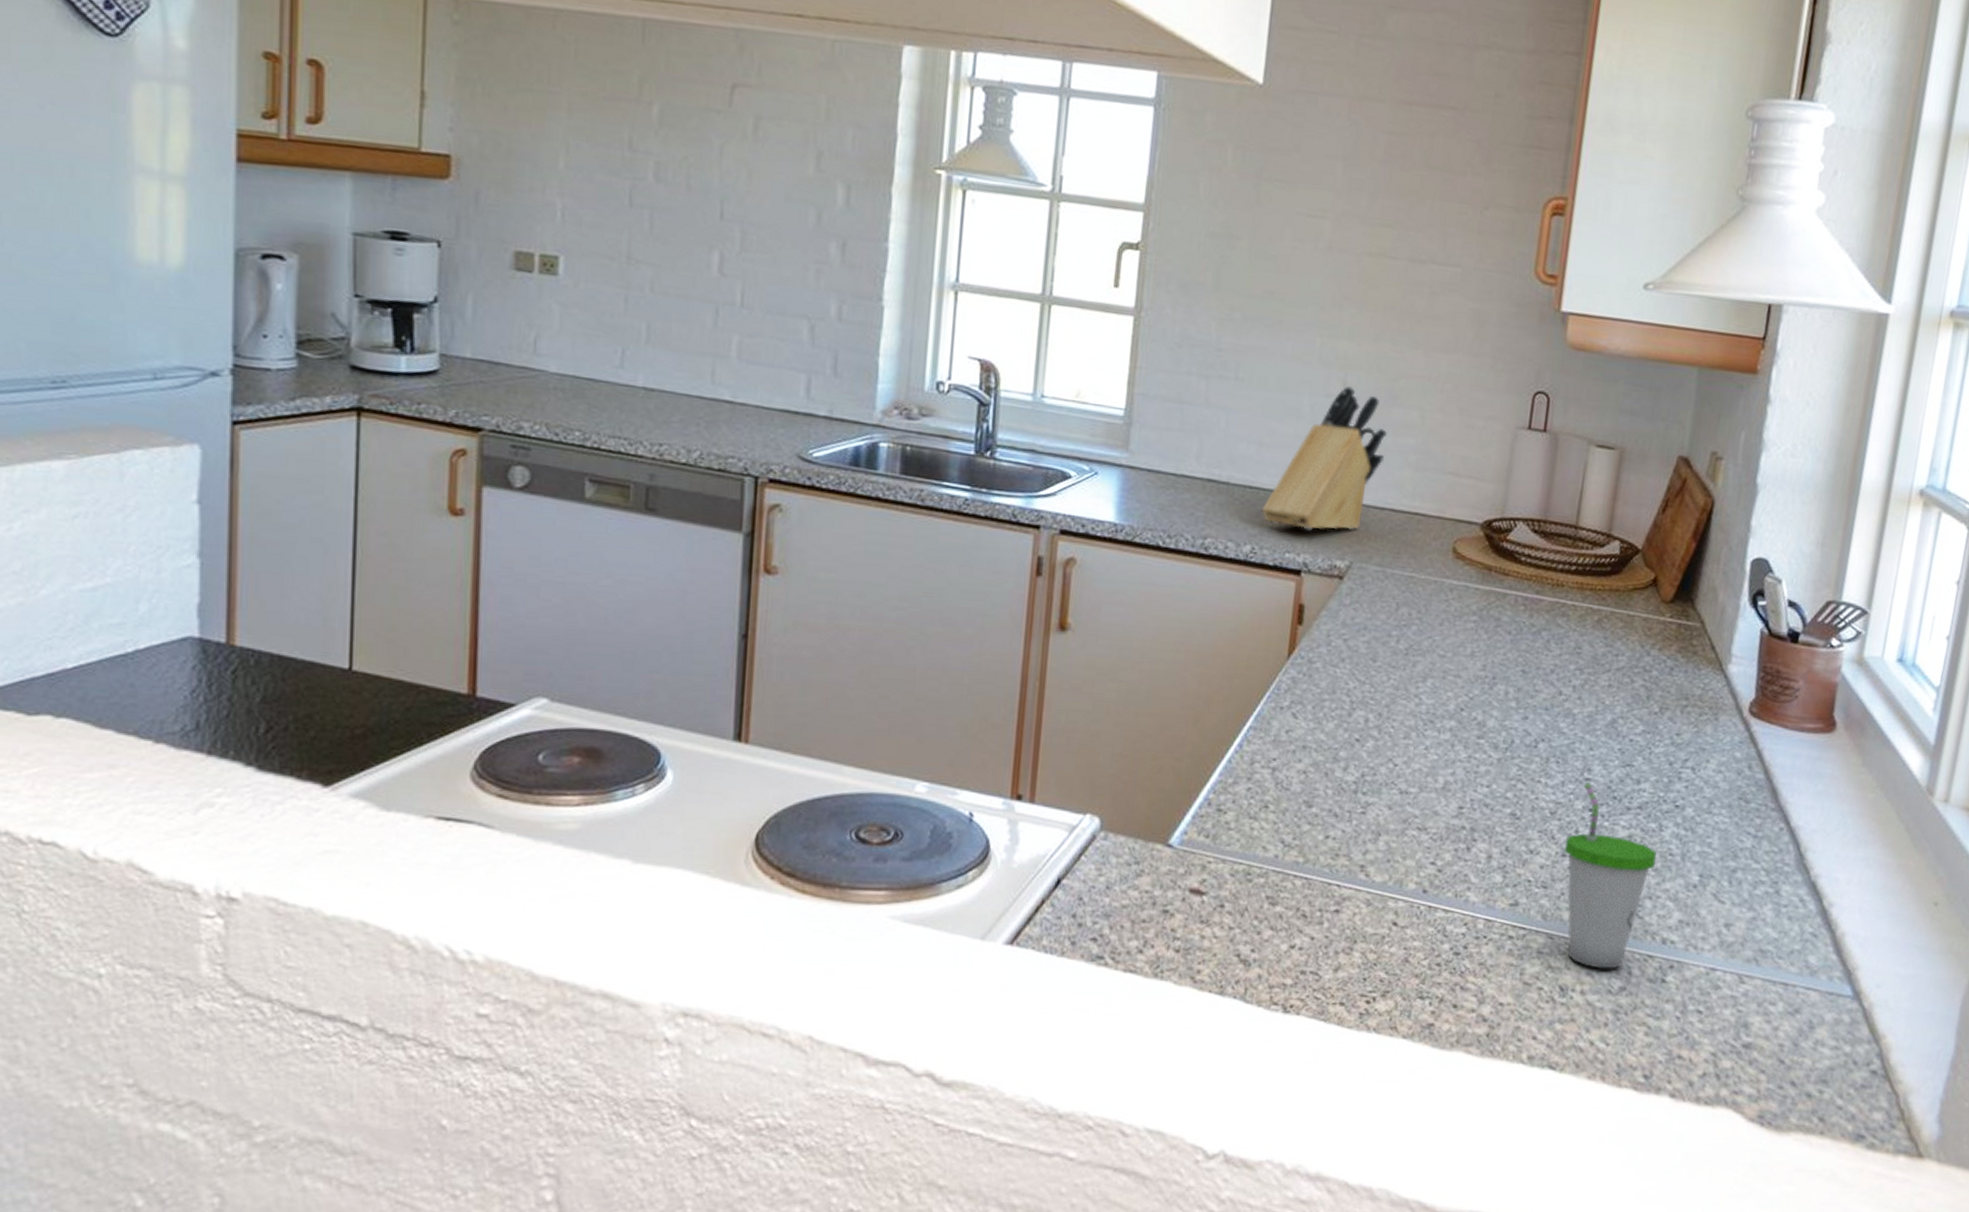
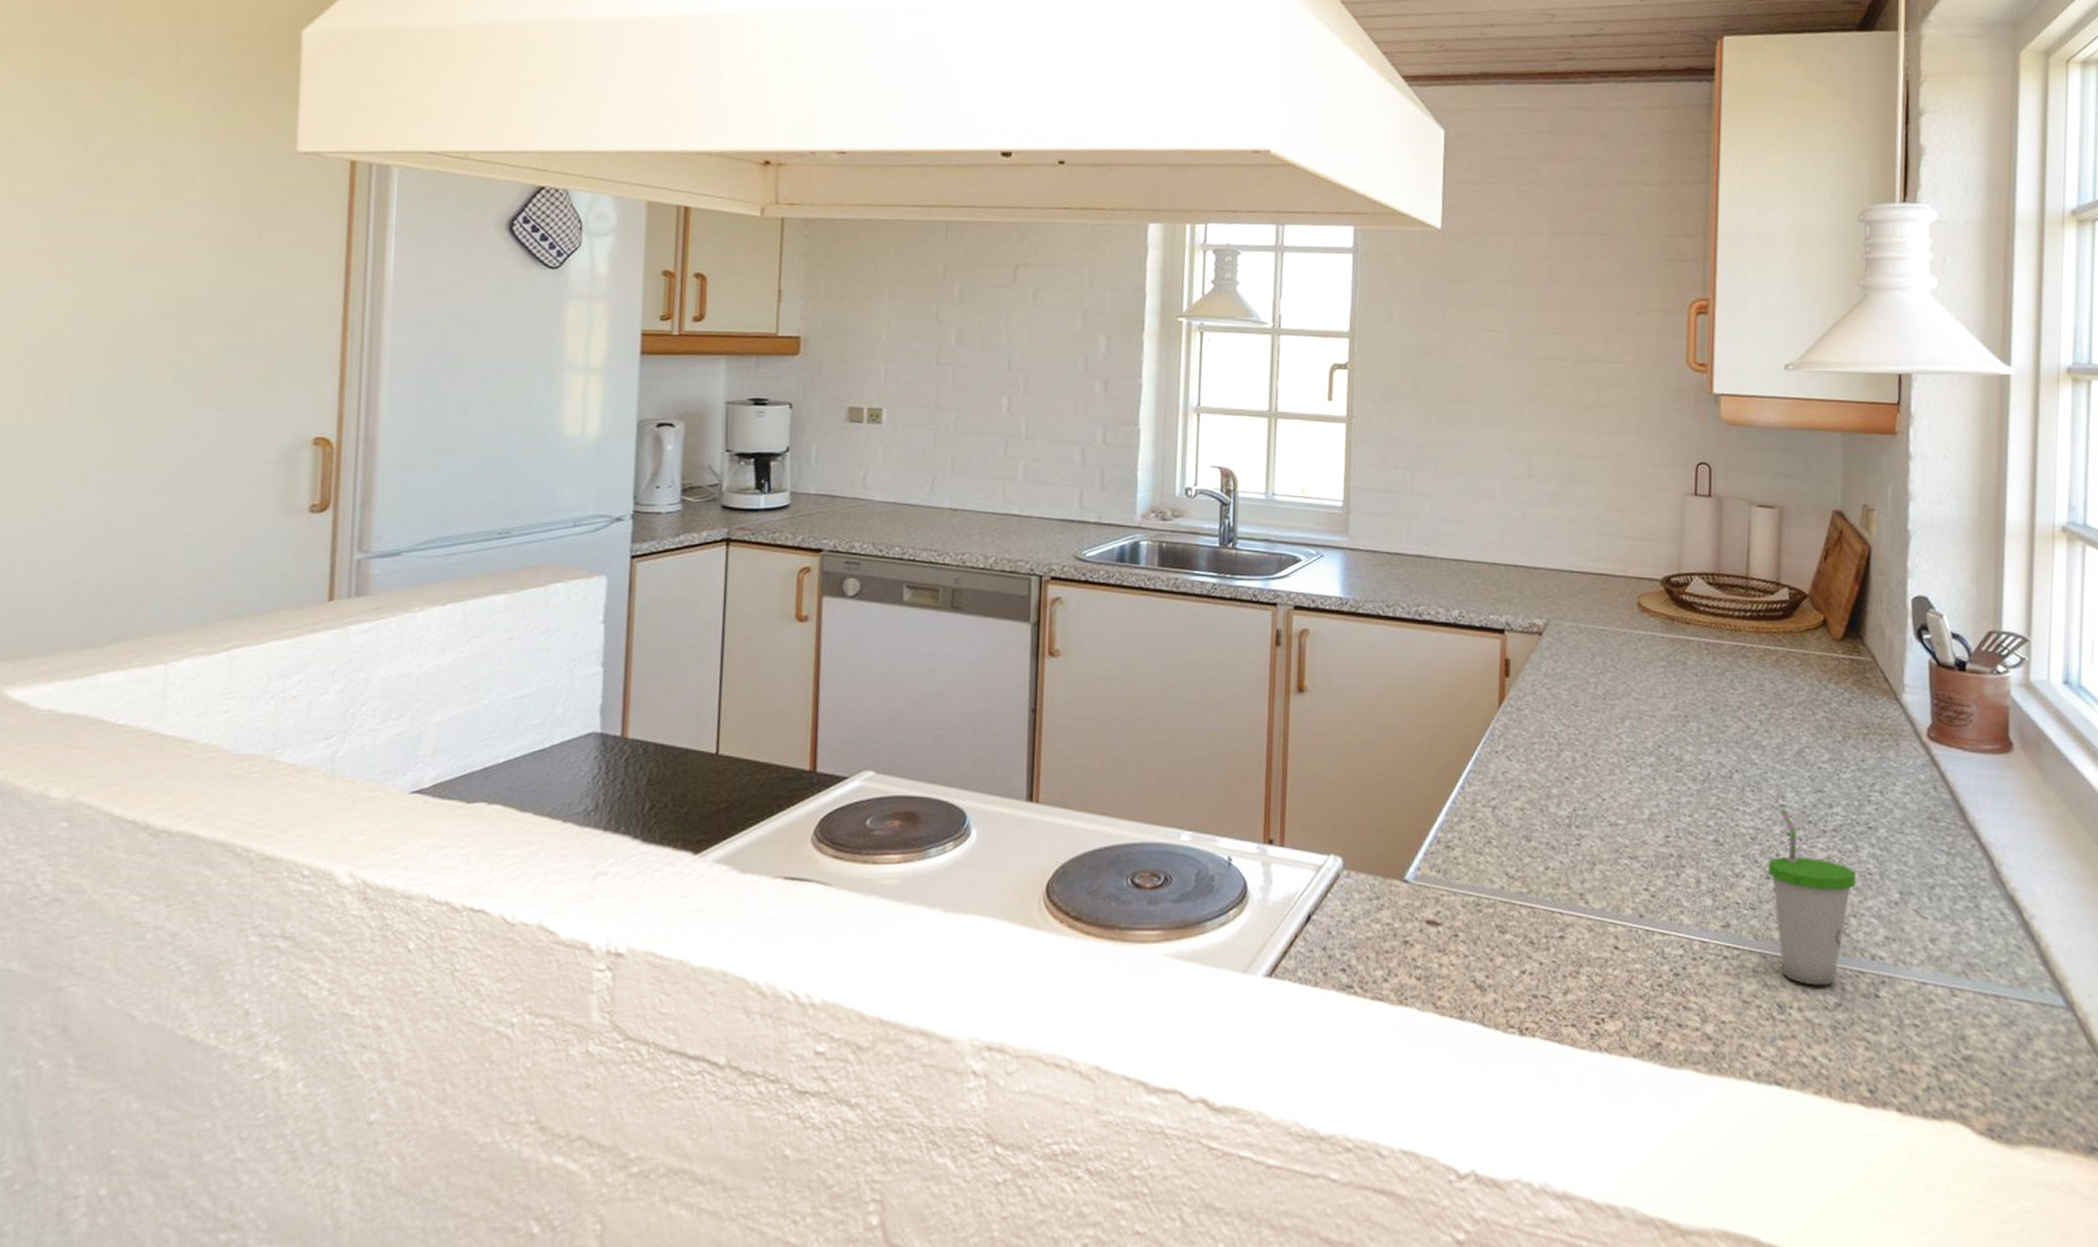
knife block: present [1261,385,1387,531] -> none [1466,468,1570,594]

